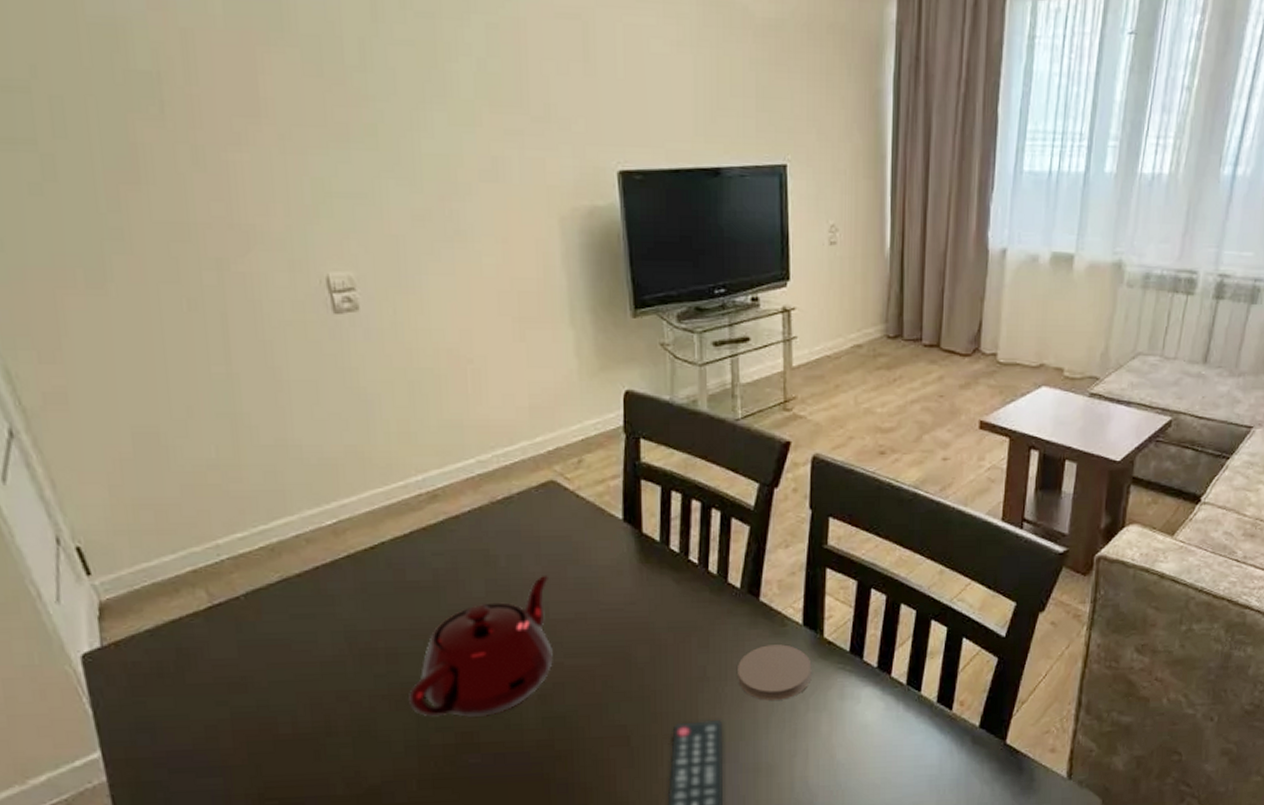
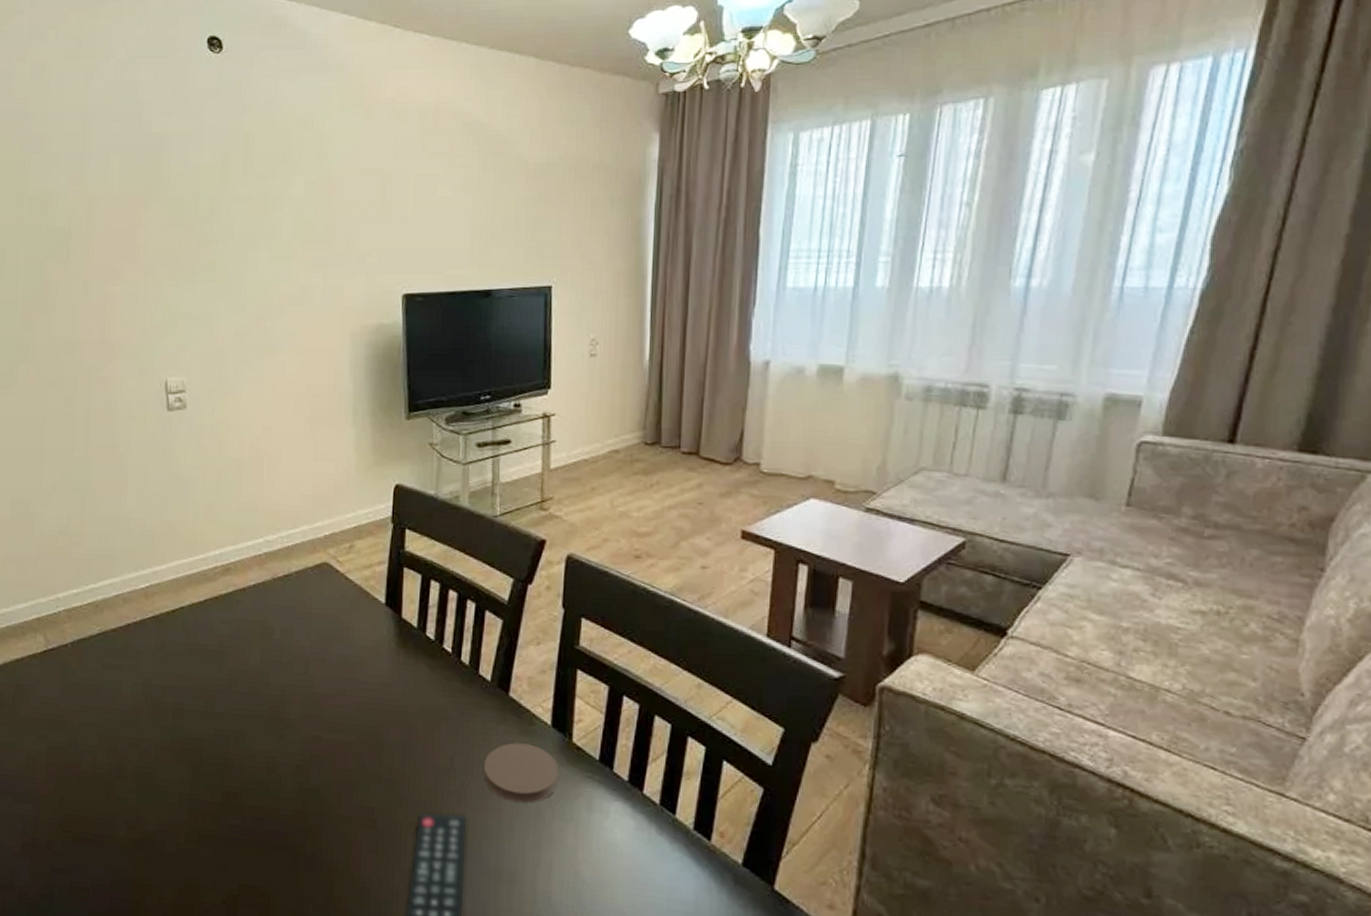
teapot: present [409,576,553,717] -> none [187,650,315,780]

